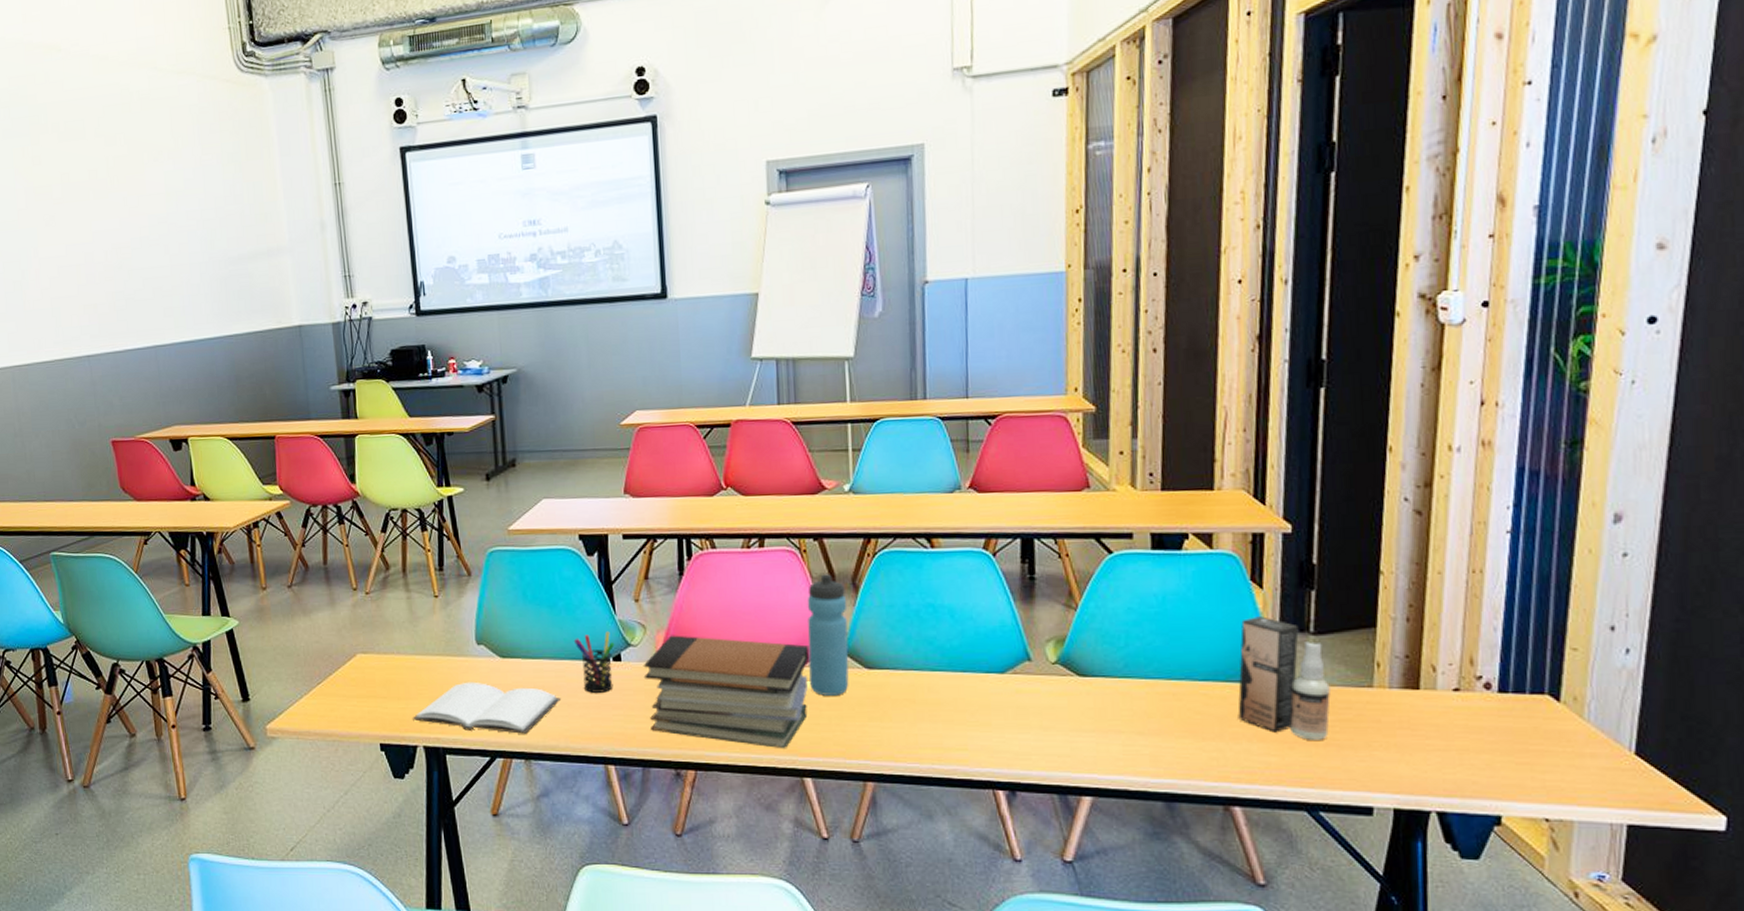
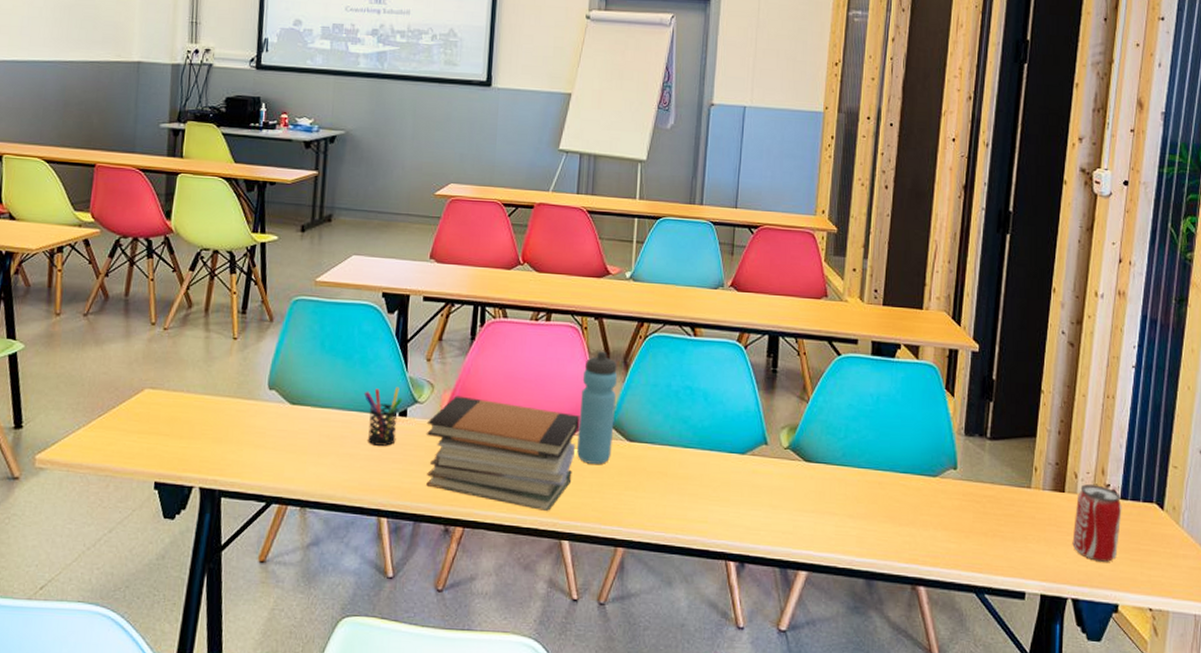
book: present [412,681,561,734] -> none [191,425,343,482]
spray bottle: present [1237,616,1331,740] -> none [928,420,999,531]
beverage can: none [1433,678,1501,767] -> present [1072,484,1122,562]

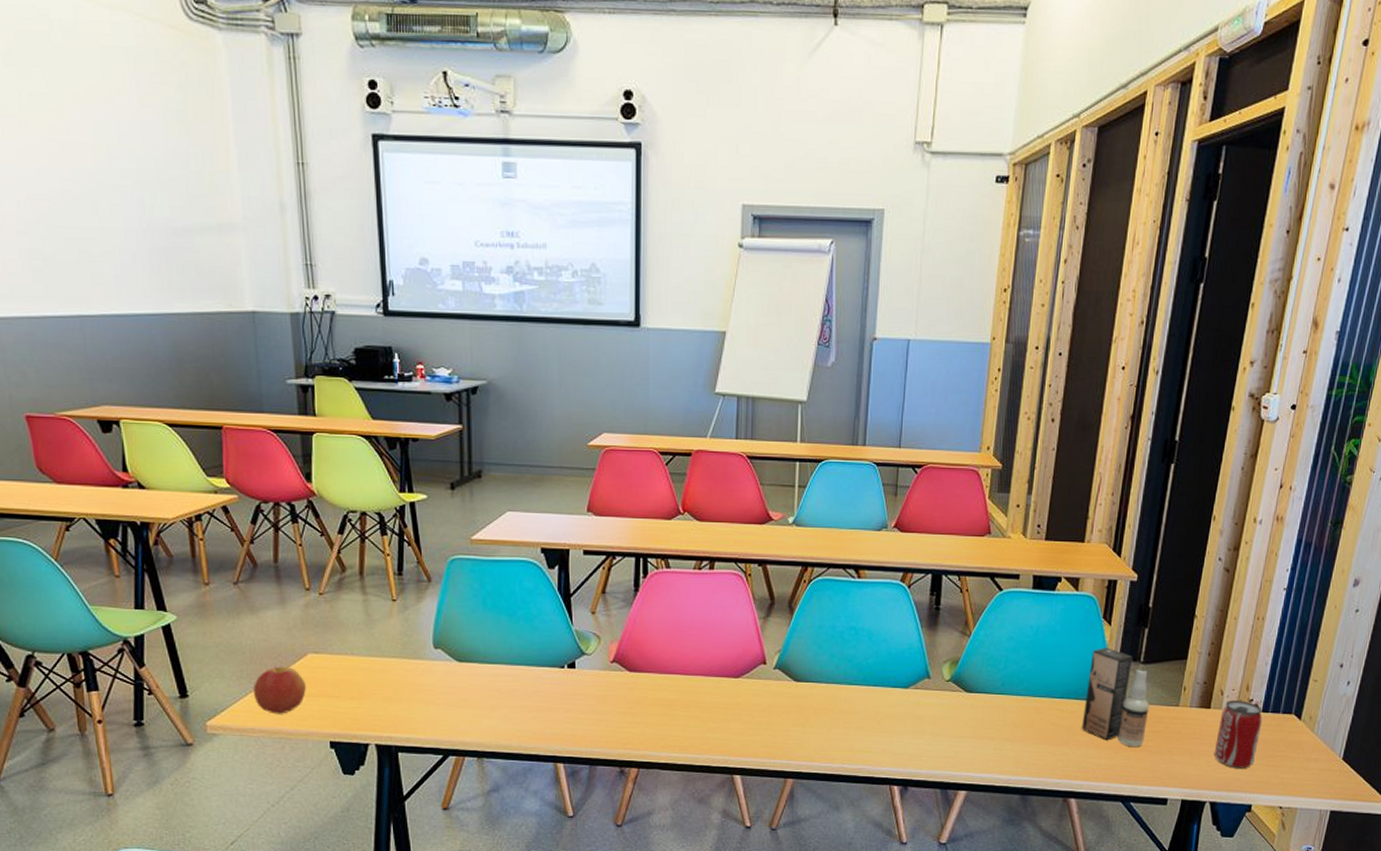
apple: none [86,400,139,451] -> present [253,666,306,714]
pen holder: present [363,387,403,446] -> none [530,640,570,697]
book stack: present [426,395,580,512] -> none [595,646,747,750]
water bottle: present [577,351,618,464] -> none [745,596,783,704]
spray bottle: none [928,420,999,531] -> present [1081,648,1149,747]

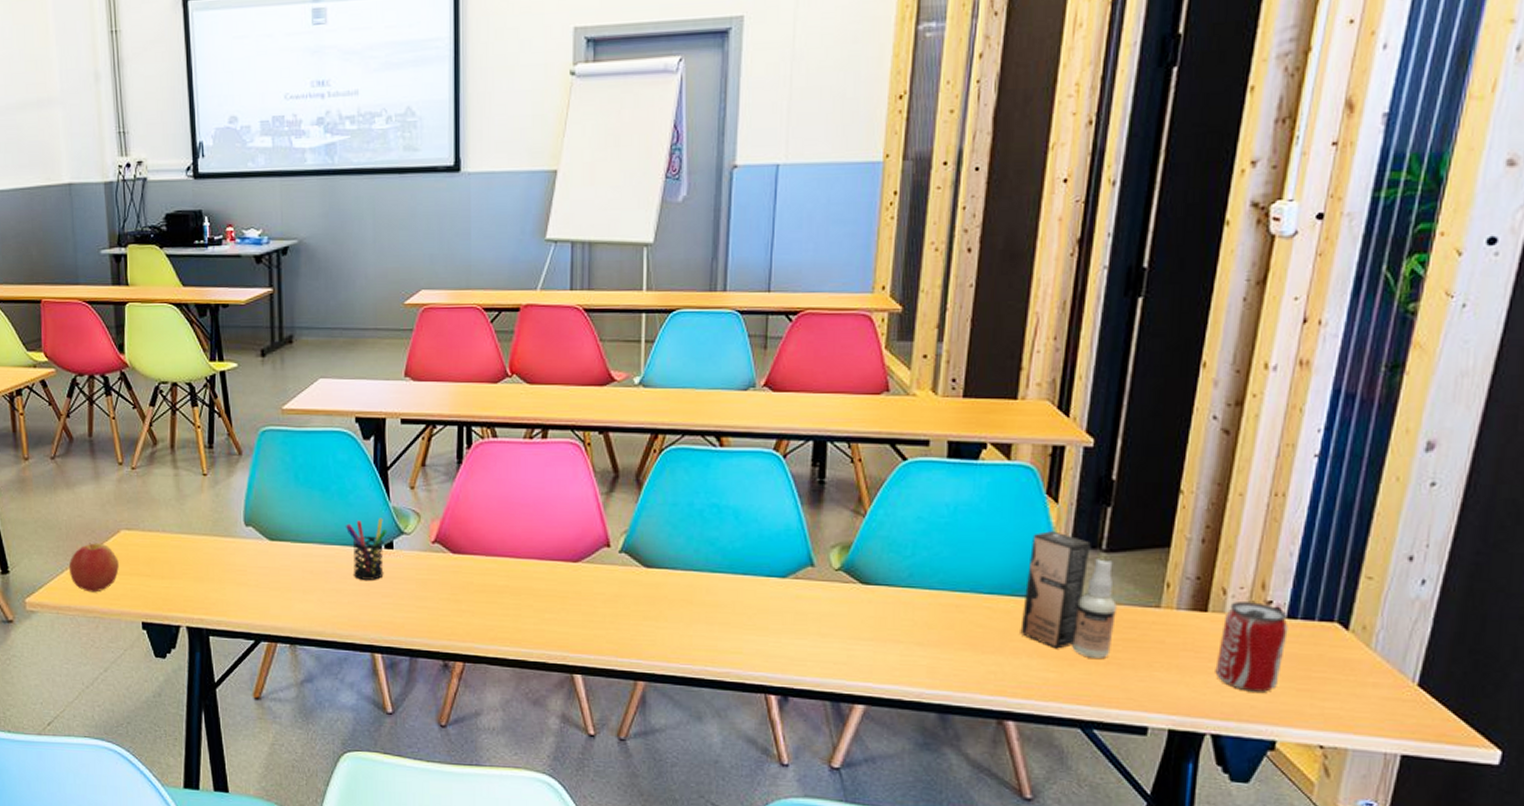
pen holder: none [530,640,570,697] -> present [345,518,388,580]

